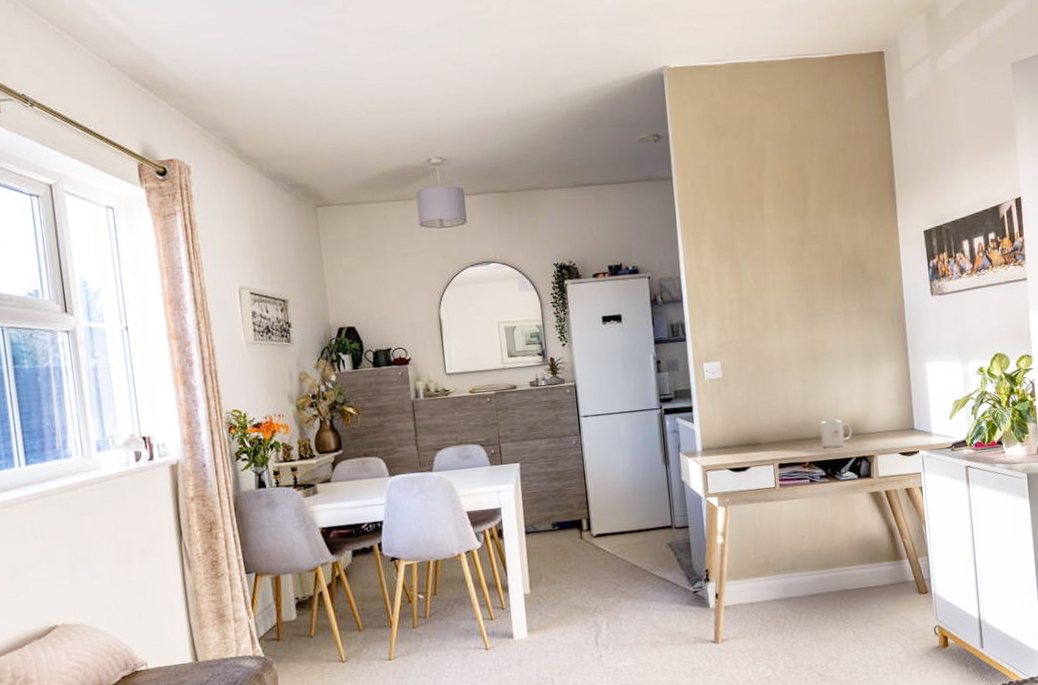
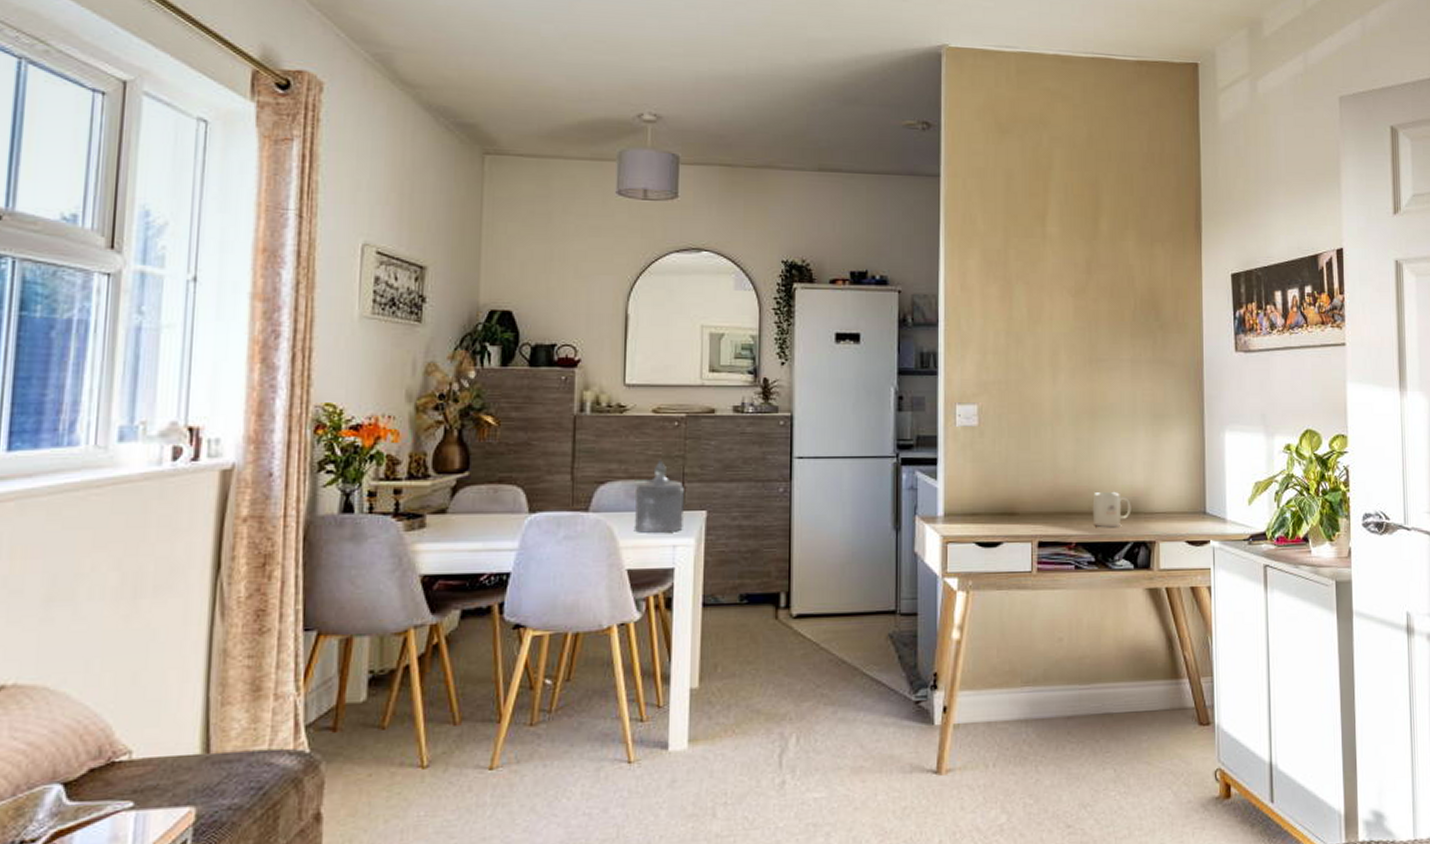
decorative jar: none [464,428,504,484] -> present [633,460,684,533]

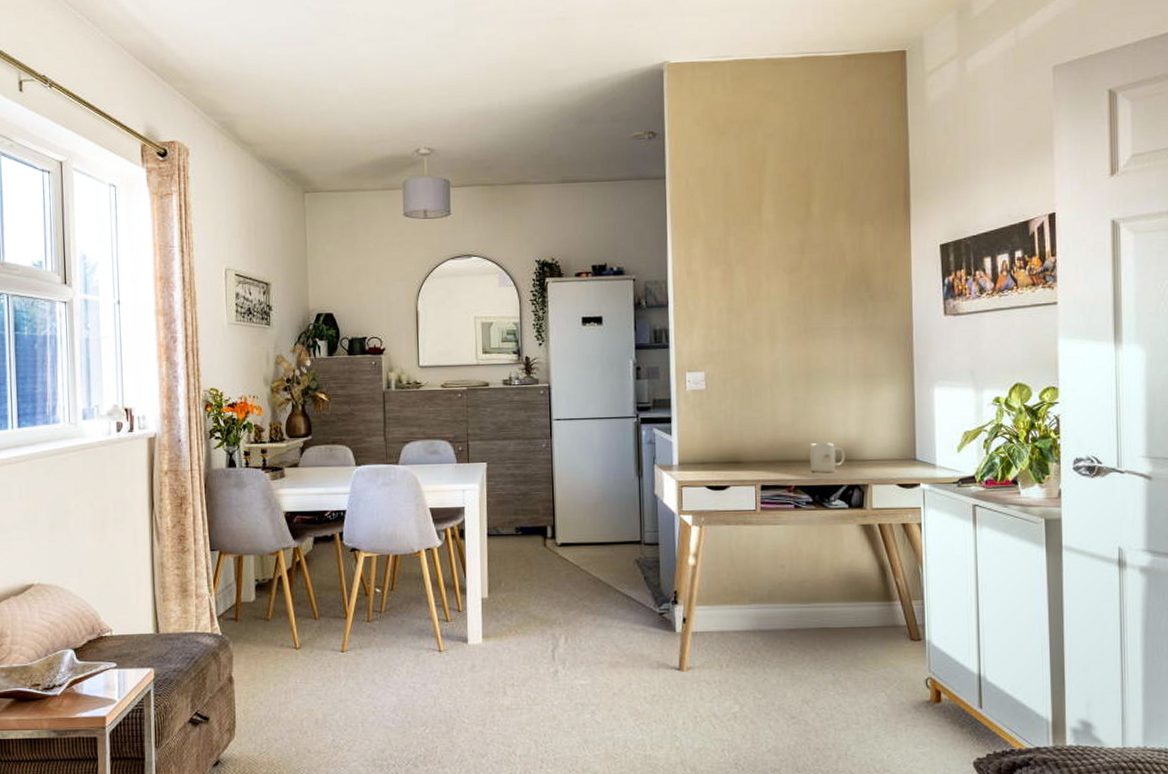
decorative jar: present [633,460,684,533] -> none [431,424,470,480]

